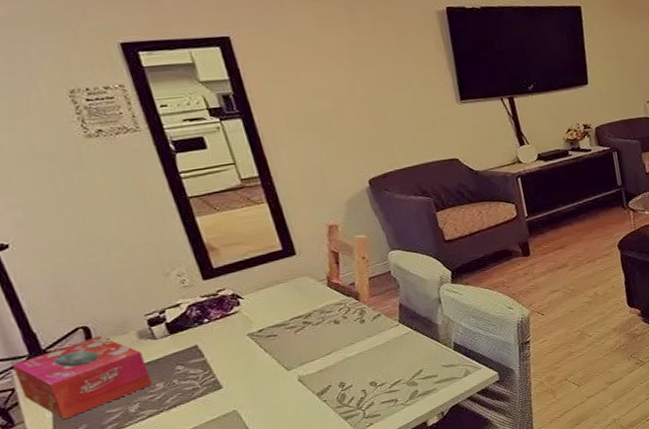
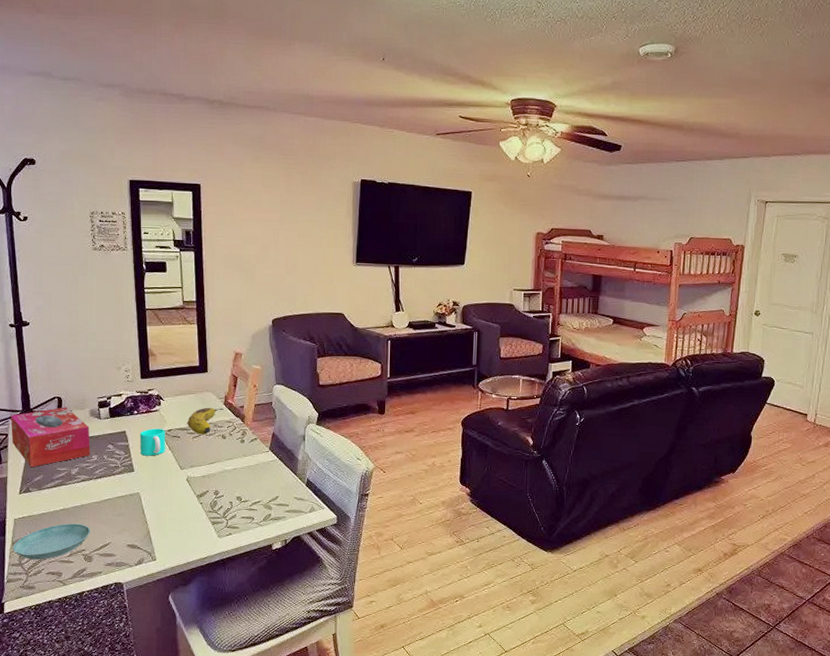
cup: none [218,331,262,368] -> present [139,428,166,456]
fruit: none [282,290,329,327] -> present [187,407,224,435]

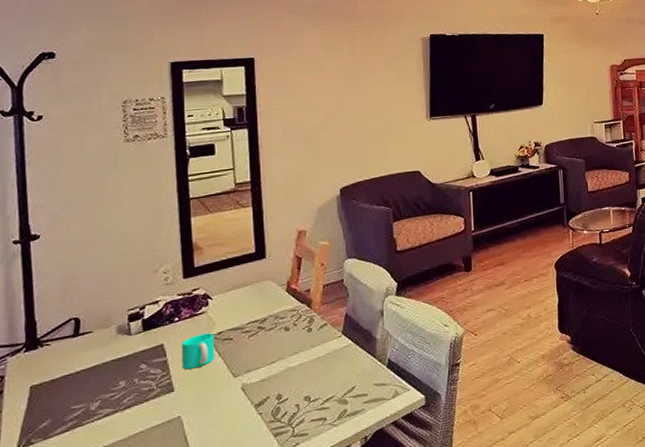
tissue box: present [10,407,90,468] -> none [8,328,117,413]
fruit: present [187,407,224,435] -> none [242,295,286,332]

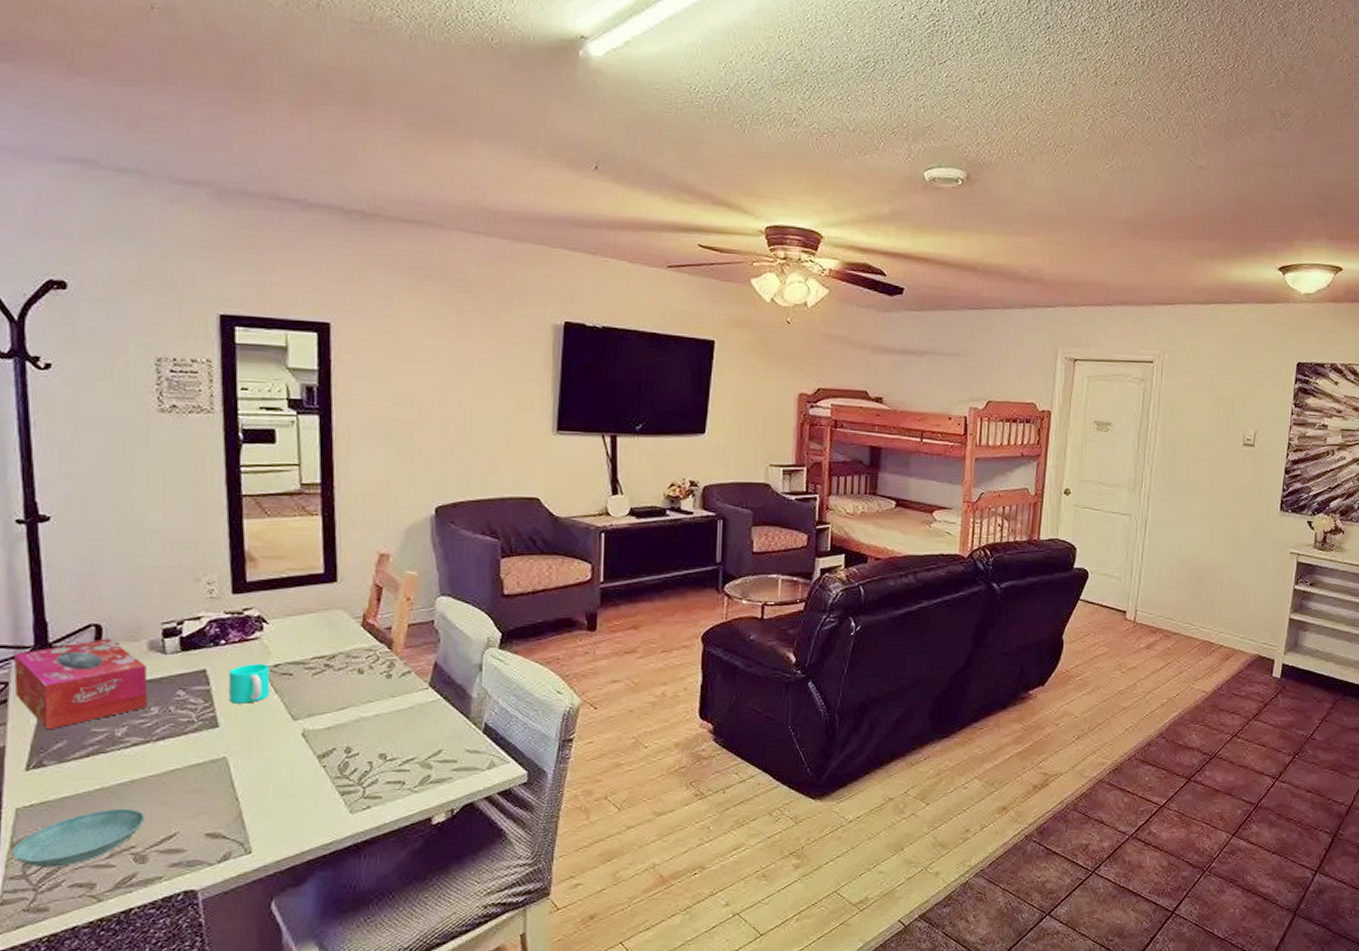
tissue box: none [8,328,117,413] -> present [13,638,148,730]

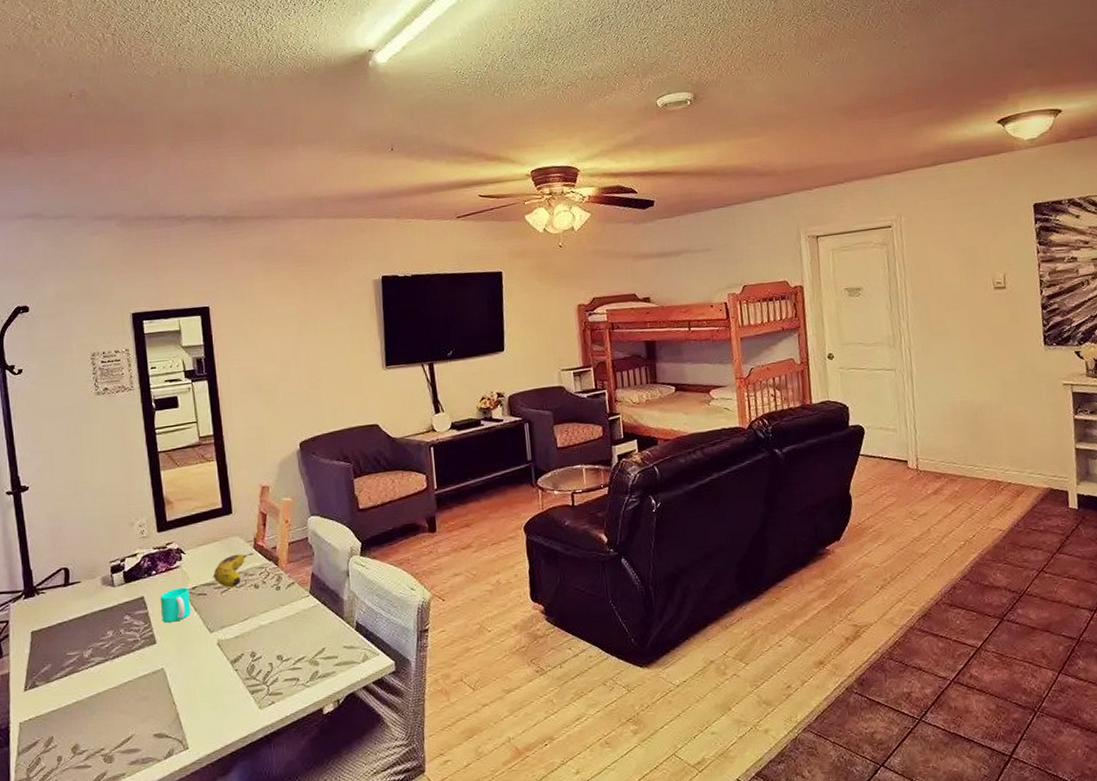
saucer: present [11,808,145,868] -> none [18,717,109,771]
tissue box: present [13,638,148,730] -> none [10,578,105,657]
fruit: none [305,631,361,670] -> present [214,552,254,588]

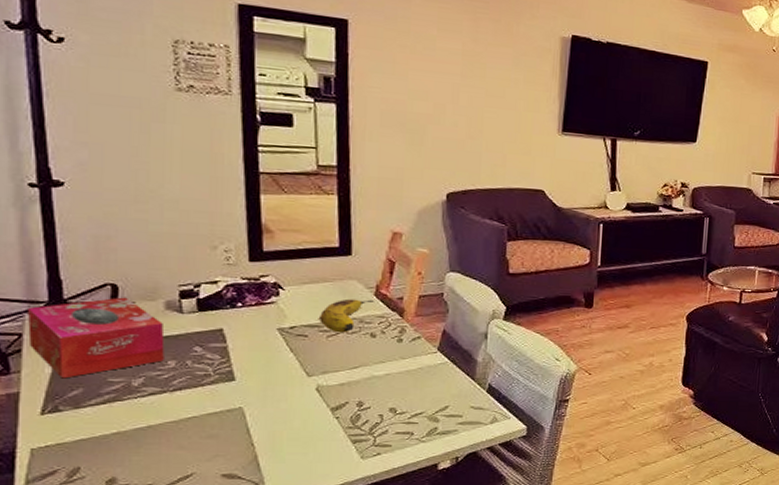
tissue box: none [10,578,105,657] -> present [26,297,165,379]
cup: present [160,587,192,623] -> none [244,325,286,360]

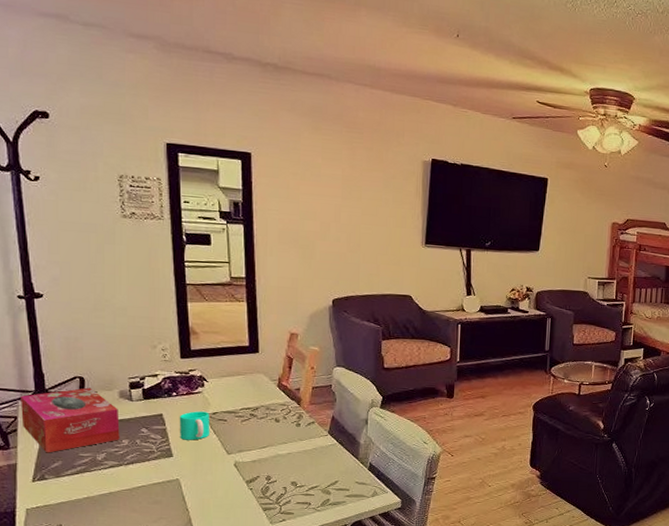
cup: none [244,325,286,360] -> present [179,411,210,440]
fruit: present [320,299,374,333] -> none [235,389,277,418]

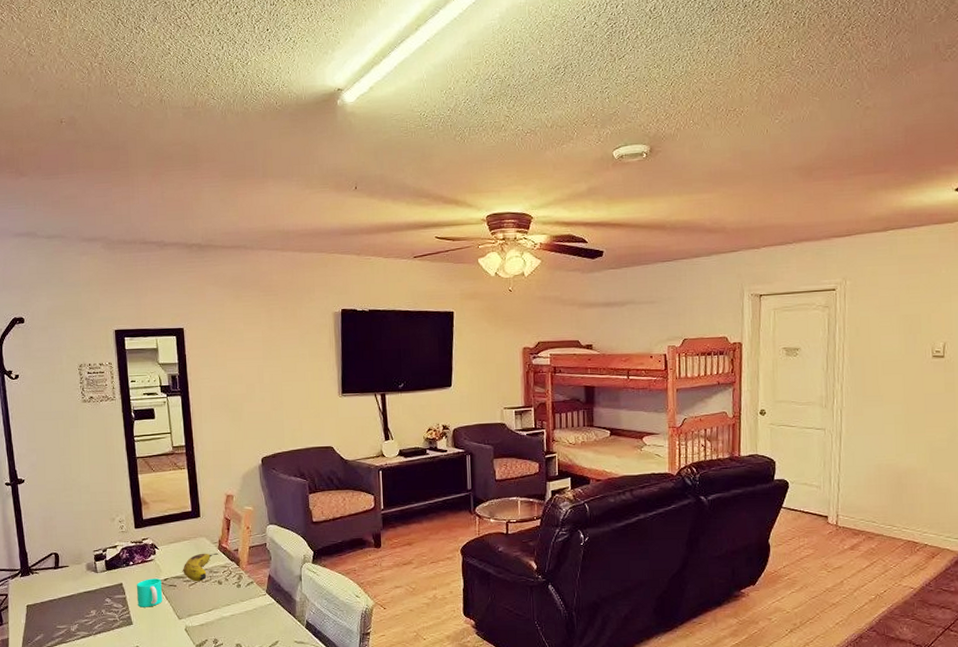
tissue box: present [19,387,120,453] -> none [9,562,89,627]
fruit: none [235,389,277,418] -> present [183,552,218,582]

